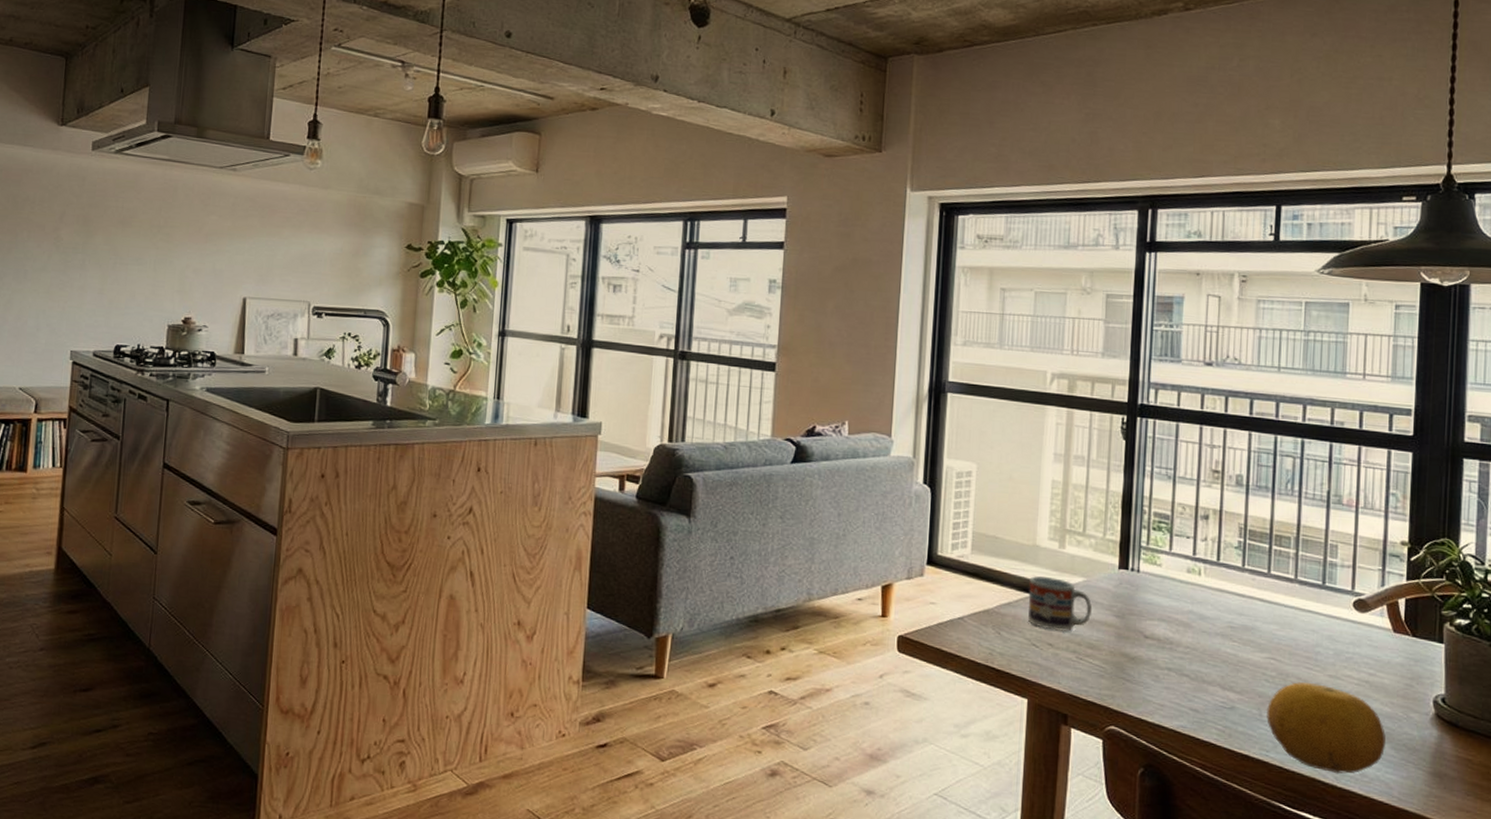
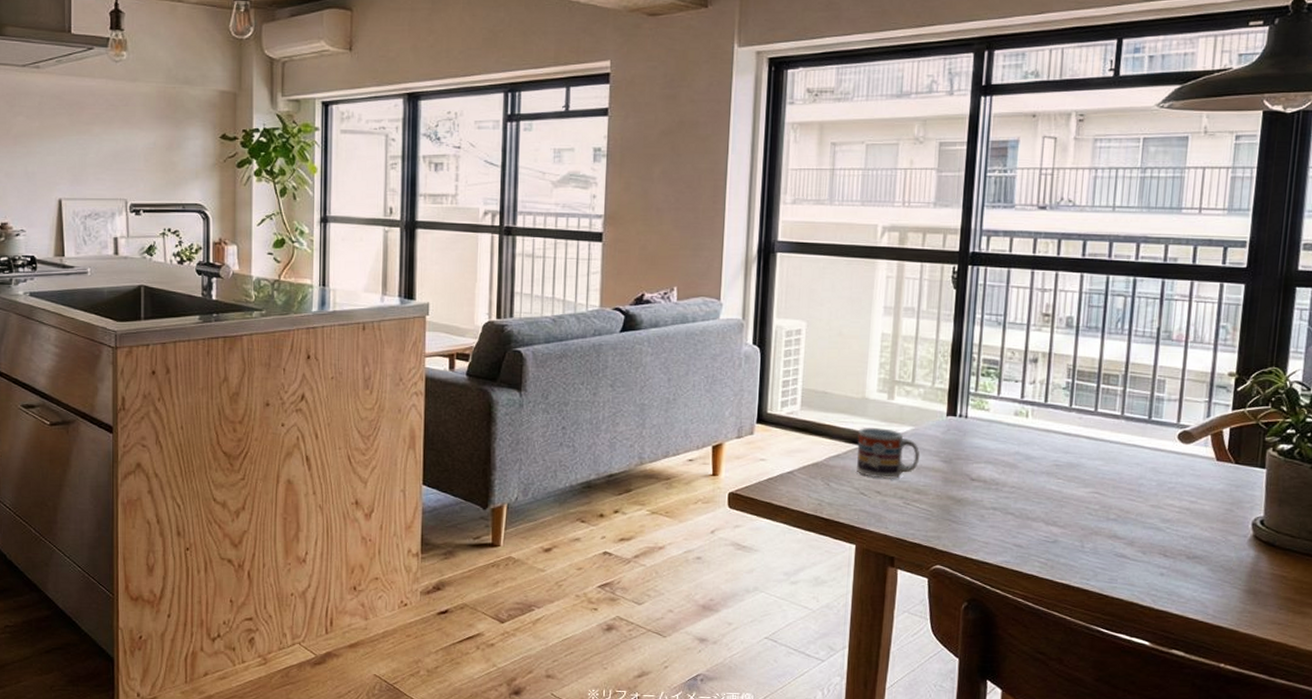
fruit: present [1267,682,1386,774] -> none [1088,514,1204,597]

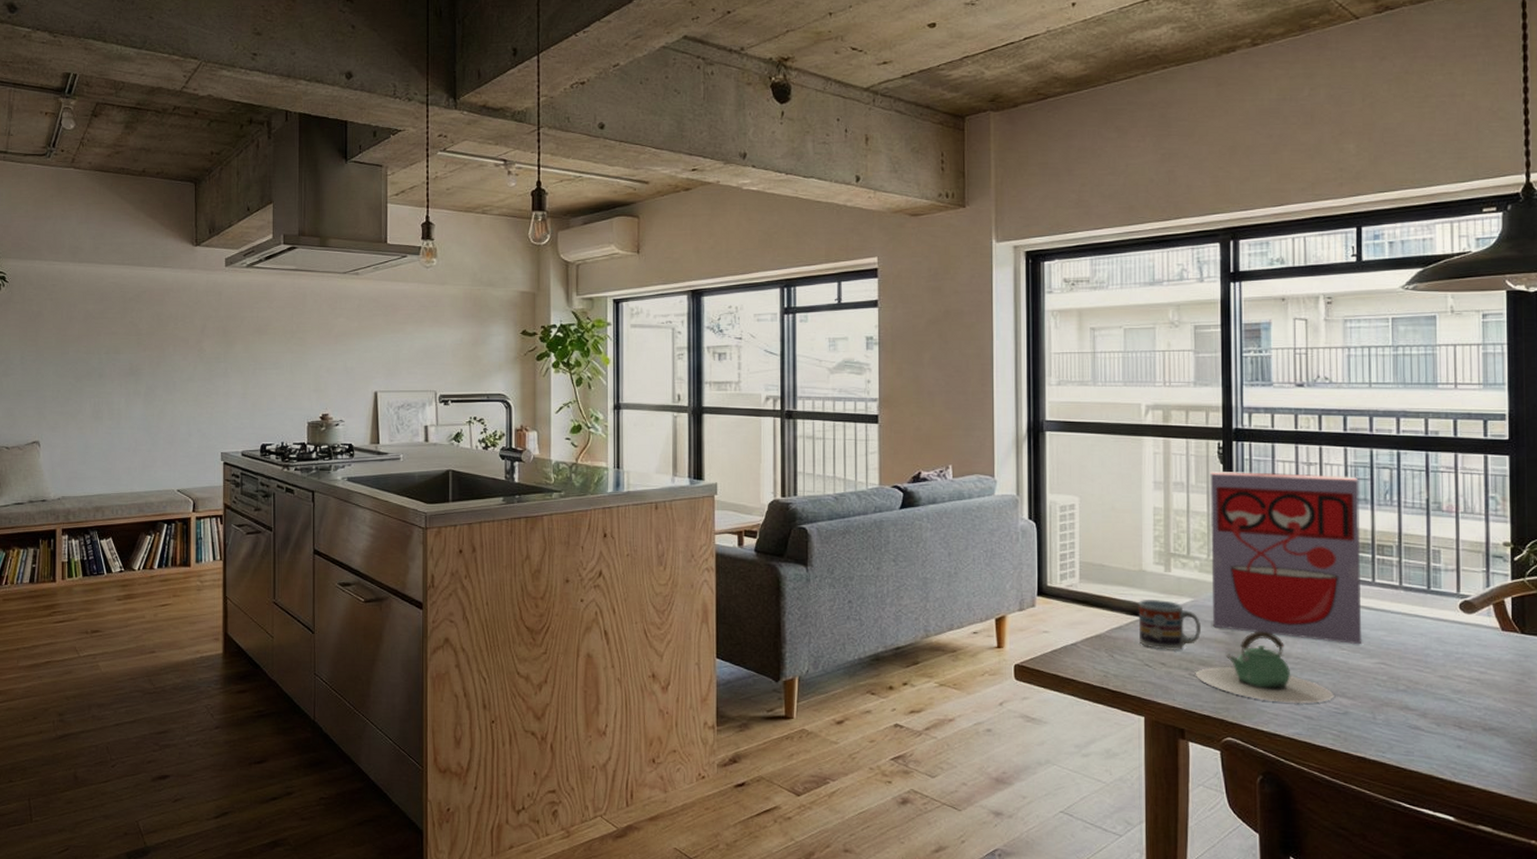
teapot: none [910,460,1046,533] -> present [1196,631,1334,704]
cereal box: none [932,296,1092,474] -> present [1210,470,1361,645]

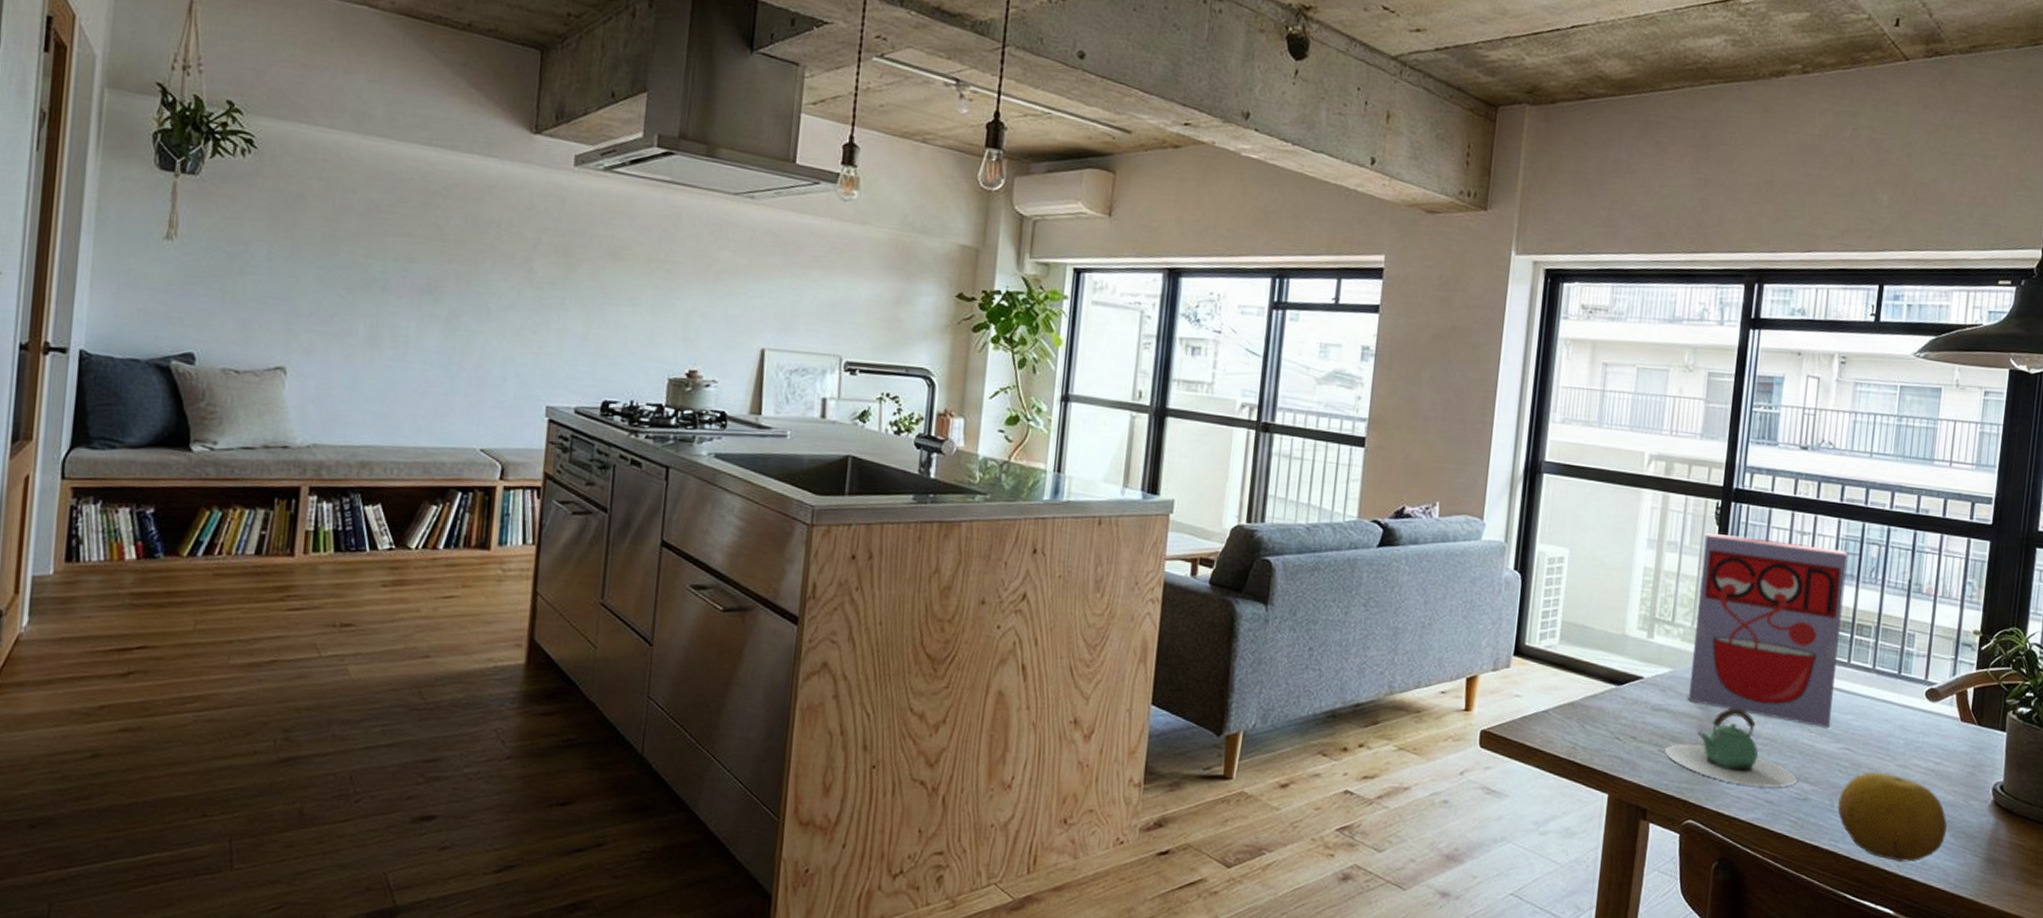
cup: present [1138,600,1202,650] -> none [1613,667,1677,724]
fruit: none [1380,684,1502,770] -> present [1838,772,1947,863]

